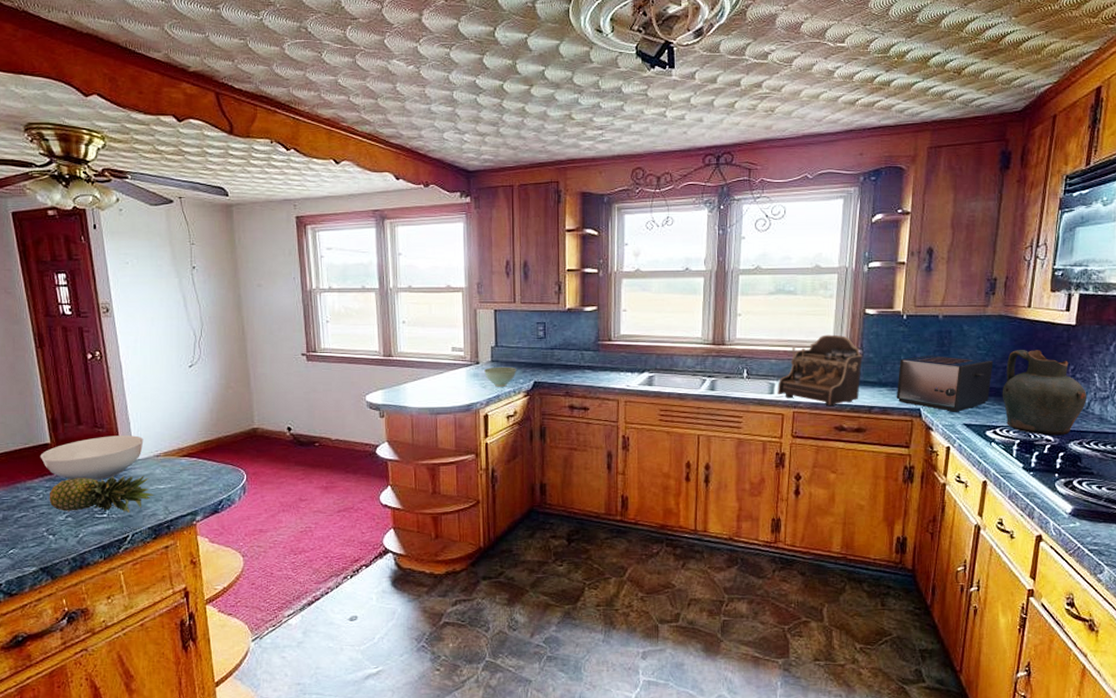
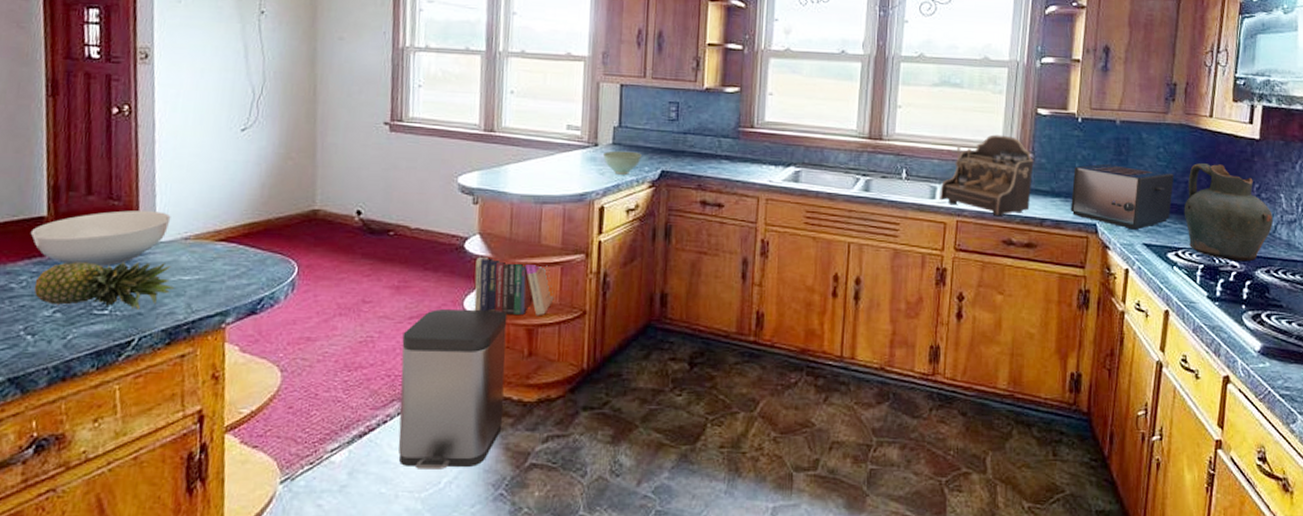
pedal bin: none [334,503,419,628] -> present [398,309,508,469]
books: none [387,458,453,507] -> present [474,254,554,316]

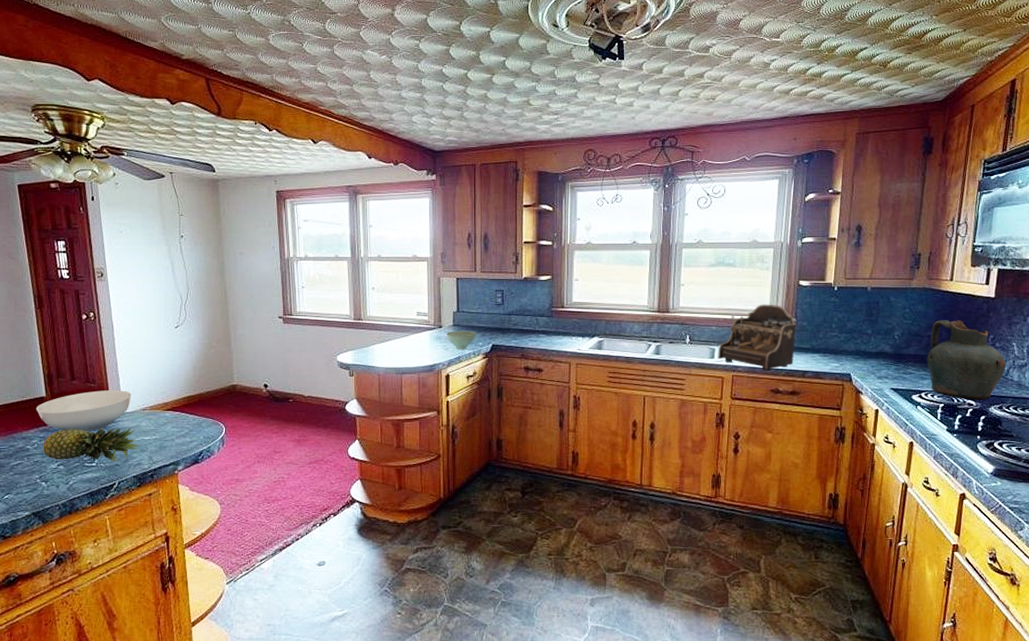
pedal bin: present [398,309,508,469] -> none [305,456,383,573]
books: present [474,254,554,316] -> none [355,414,416,460]
toaster: present [1071,163,1174,230] -> none [829,323,918,377]

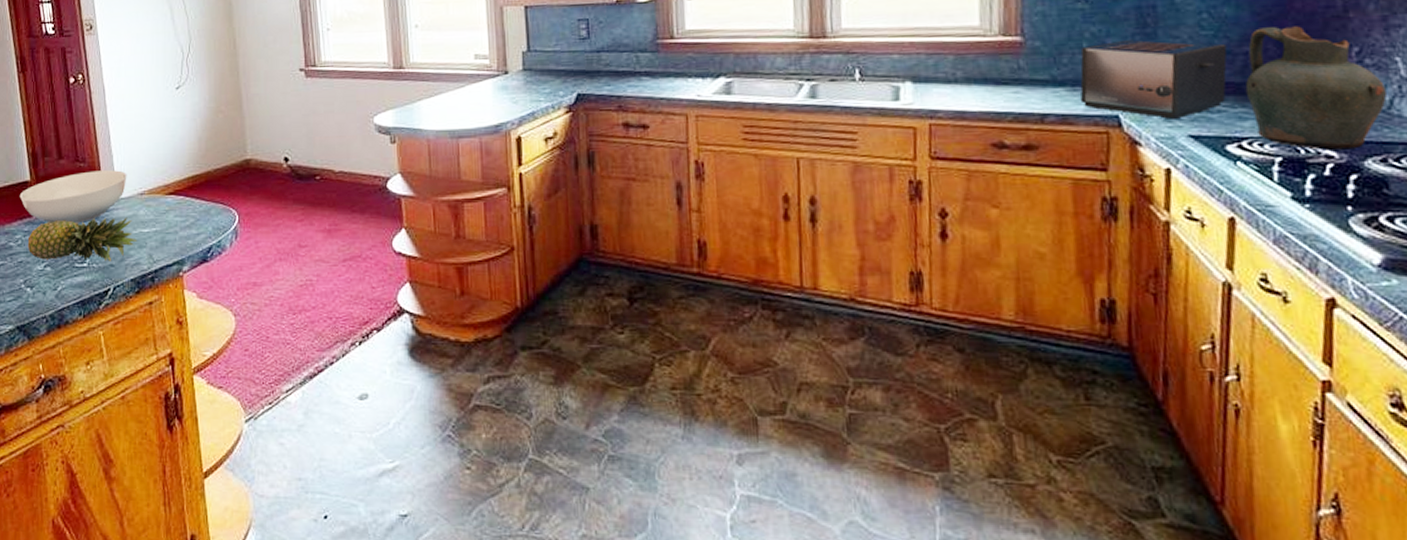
bowl: present [447,330,476,349] -> none [515,76,555,102]
spice rack: present [718,304,797,371] -> none [904,17,1025,116]
toaster: none [829,323,918,377] -> present [1080,39,1228,119]

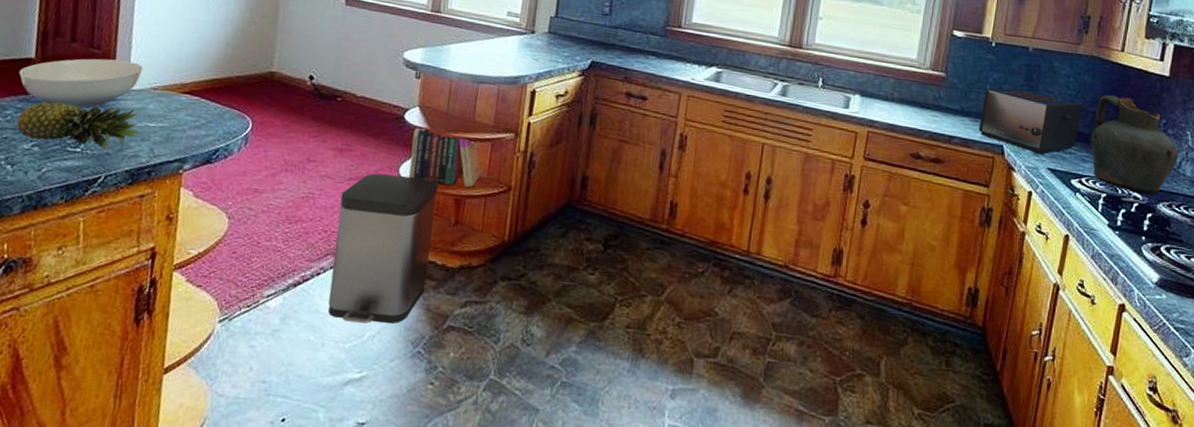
pedal bin: none [339,250,443,410] -> present [328,173,439,324]
books: none [400,194,480,255] -> present [408,126,483,188]

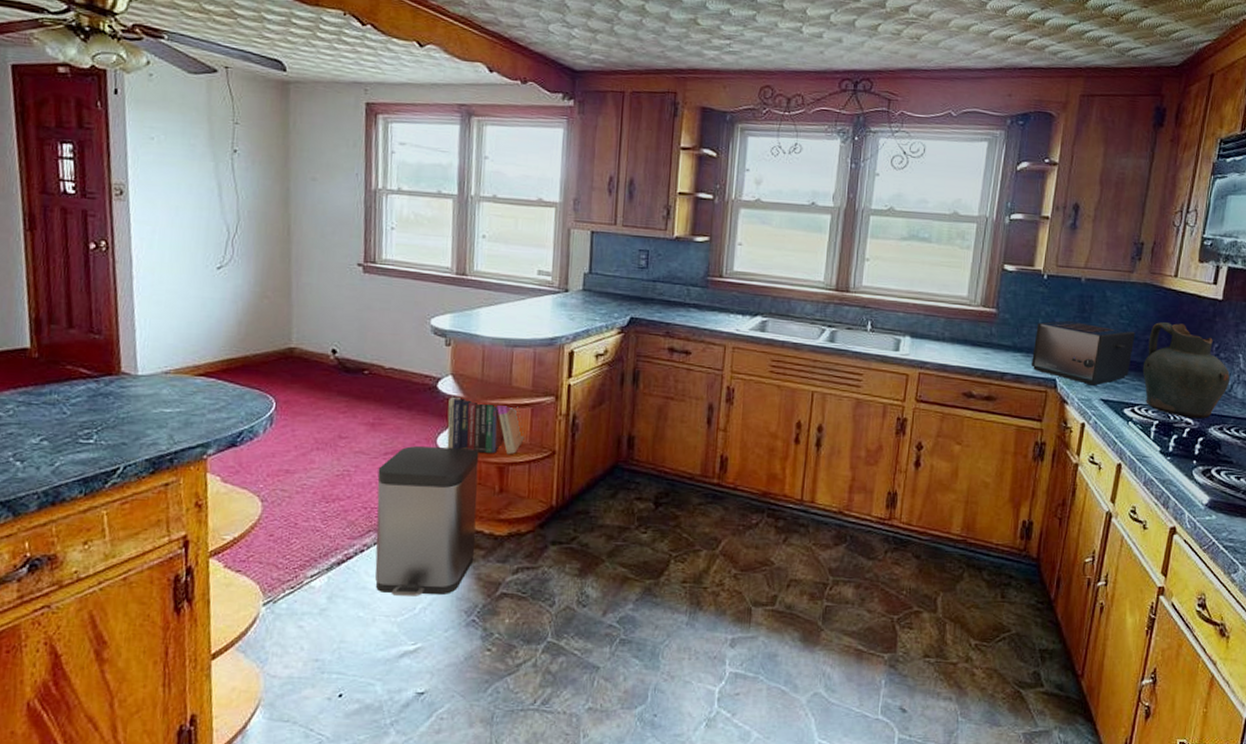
fruit: present [17,101,141,150] -> none [20,392,157,440]
bowl: present [18,58,144,108] -> none [14,344,151,397]

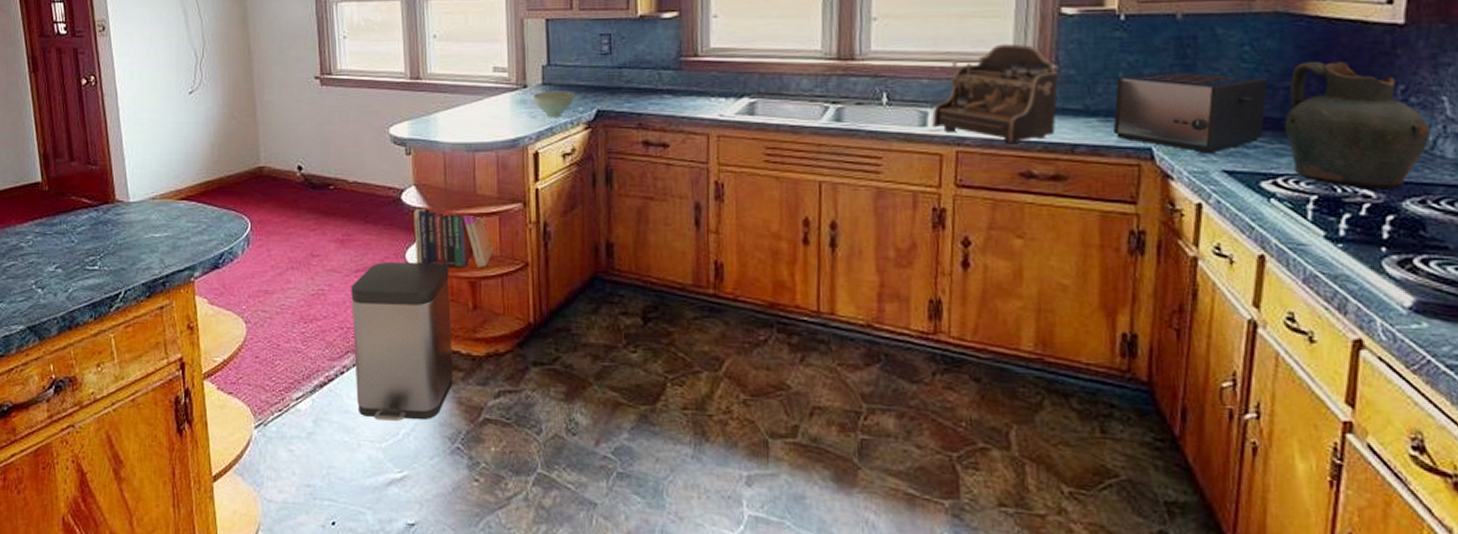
bowl: none [573,296,611,321] -> present [534,91,574,117]
spice rack: none [903,289,998,370] -> present [932,43,1059,144]

